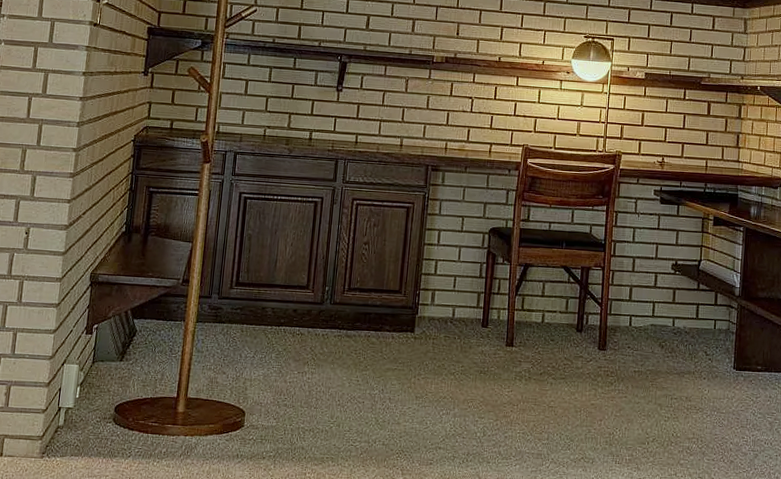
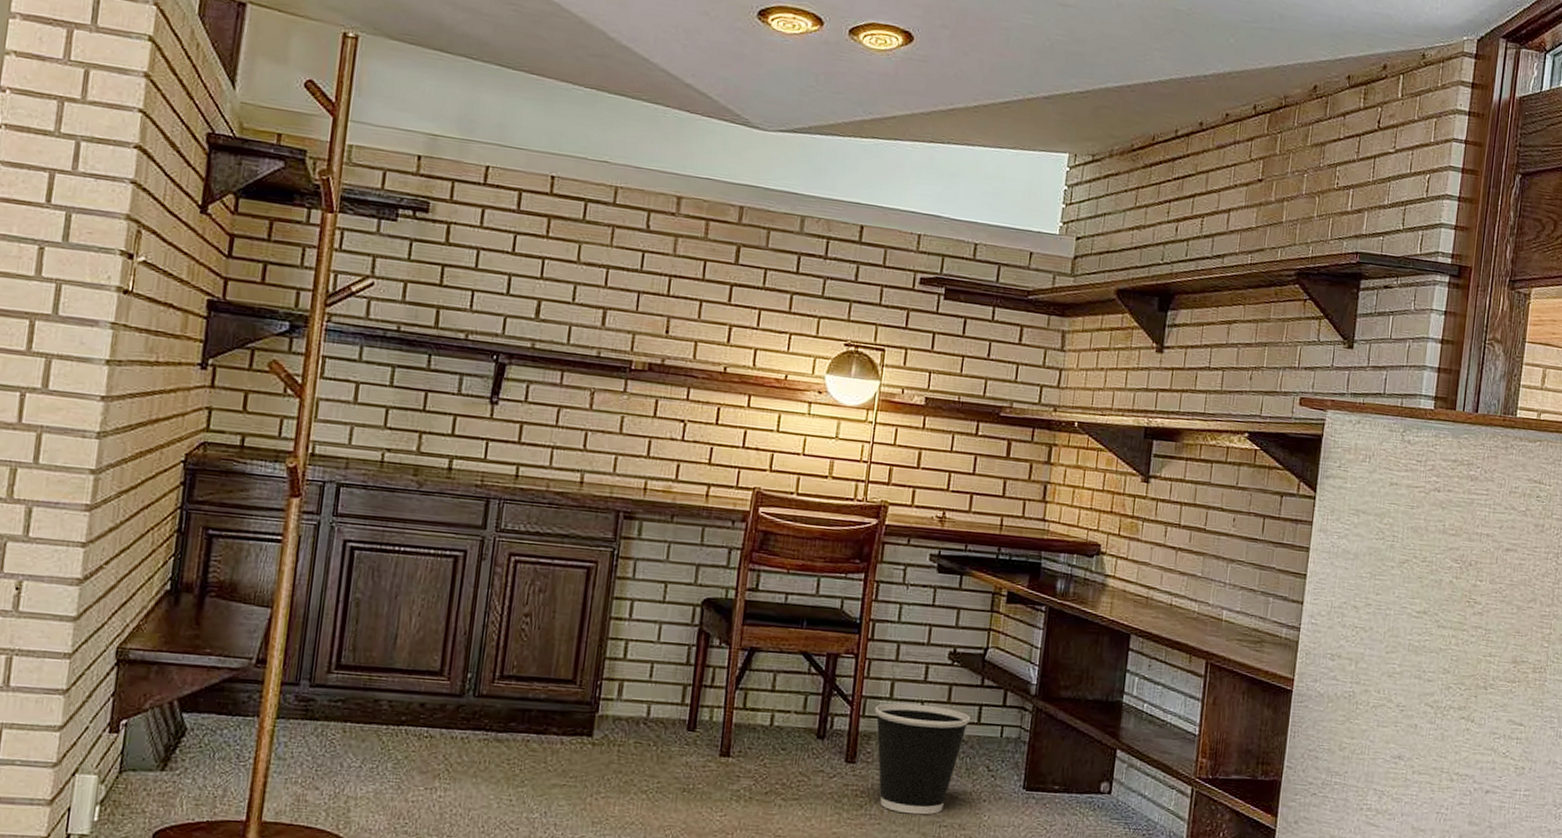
wastebasket: none [618,303,690,390] -> present [874,703,970,815]

